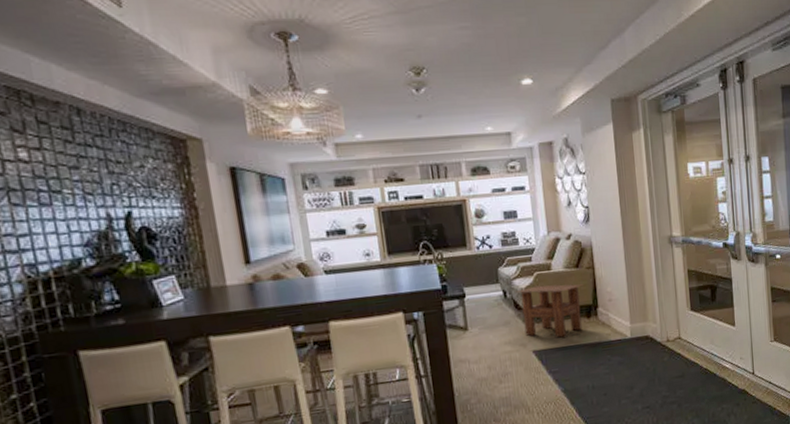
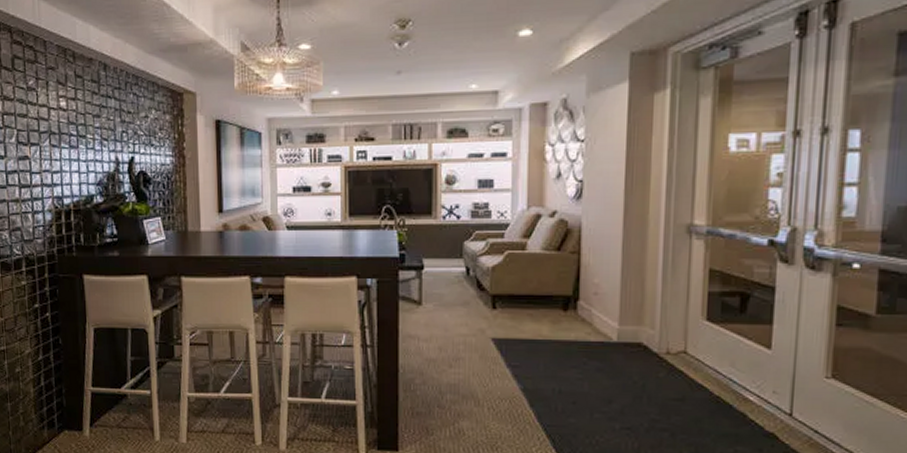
side table: present [515,284,584,338] -> none [480,266,565,329]

